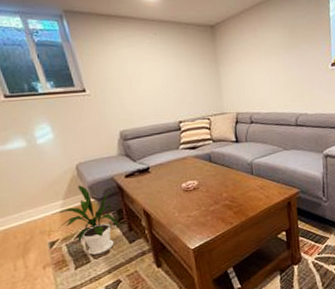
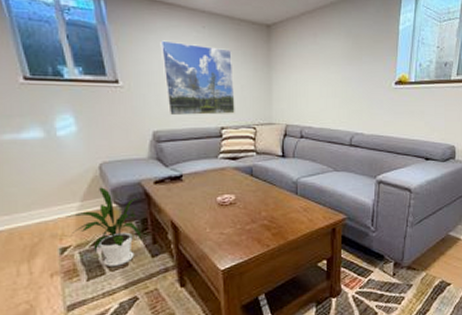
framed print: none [118,49,190,116] -> present [160,40,235,116]

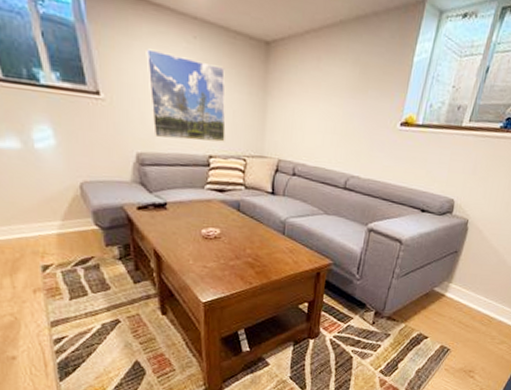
house plant: present [66,187,142,266] -> none [47,207,124,289]

